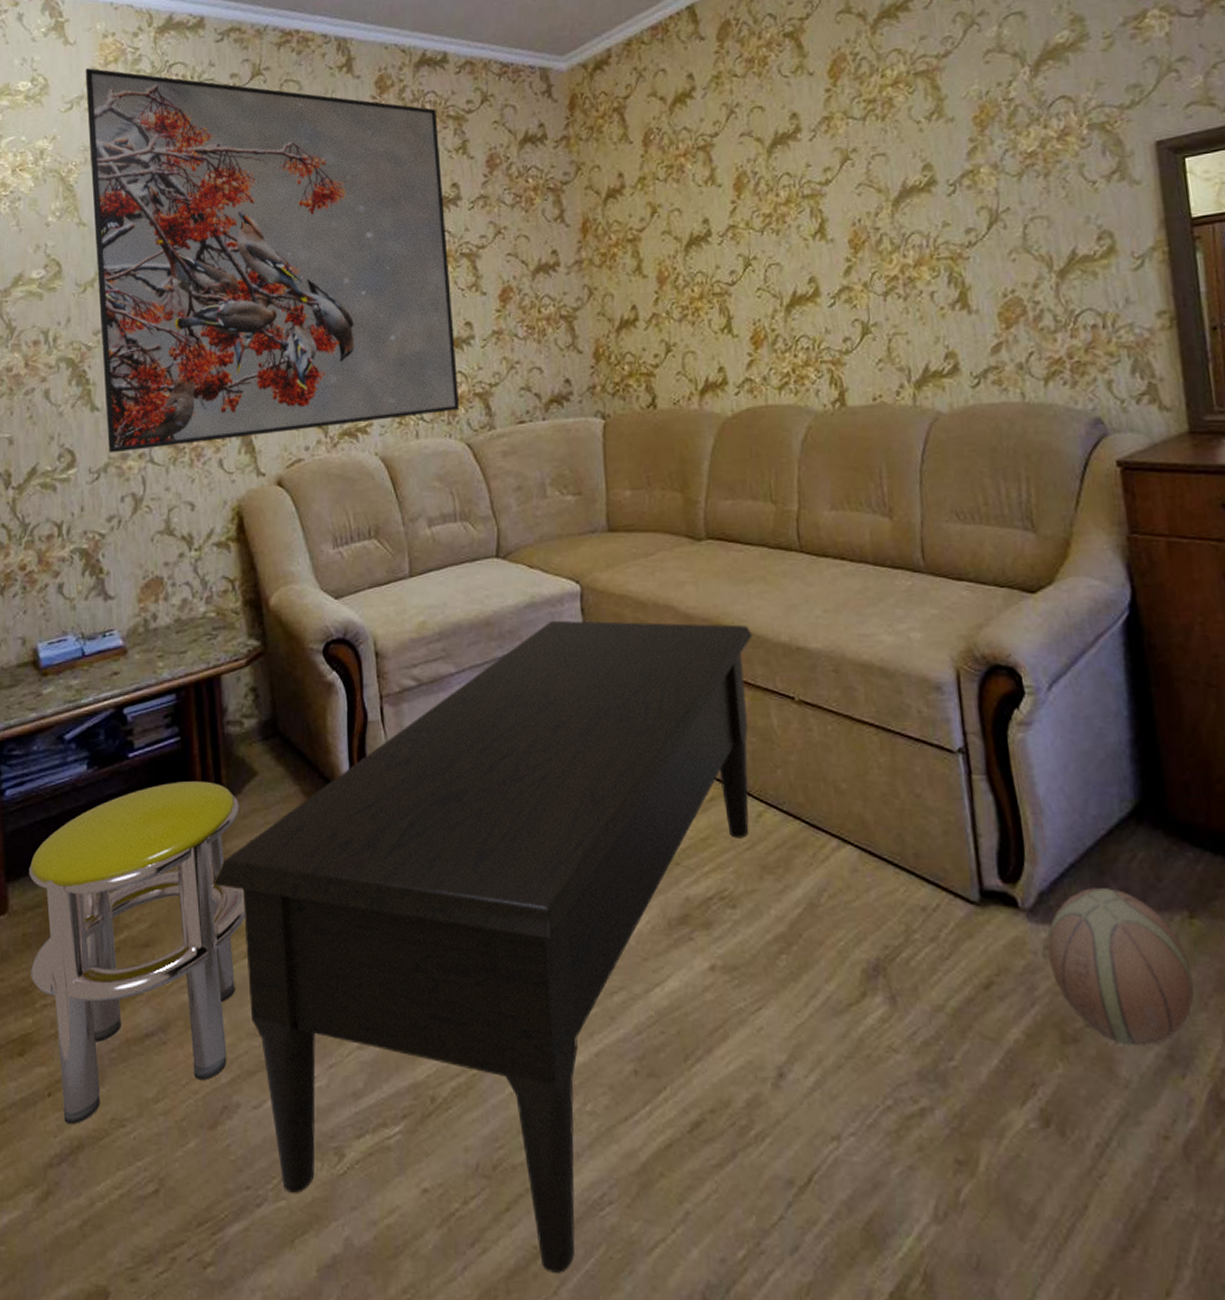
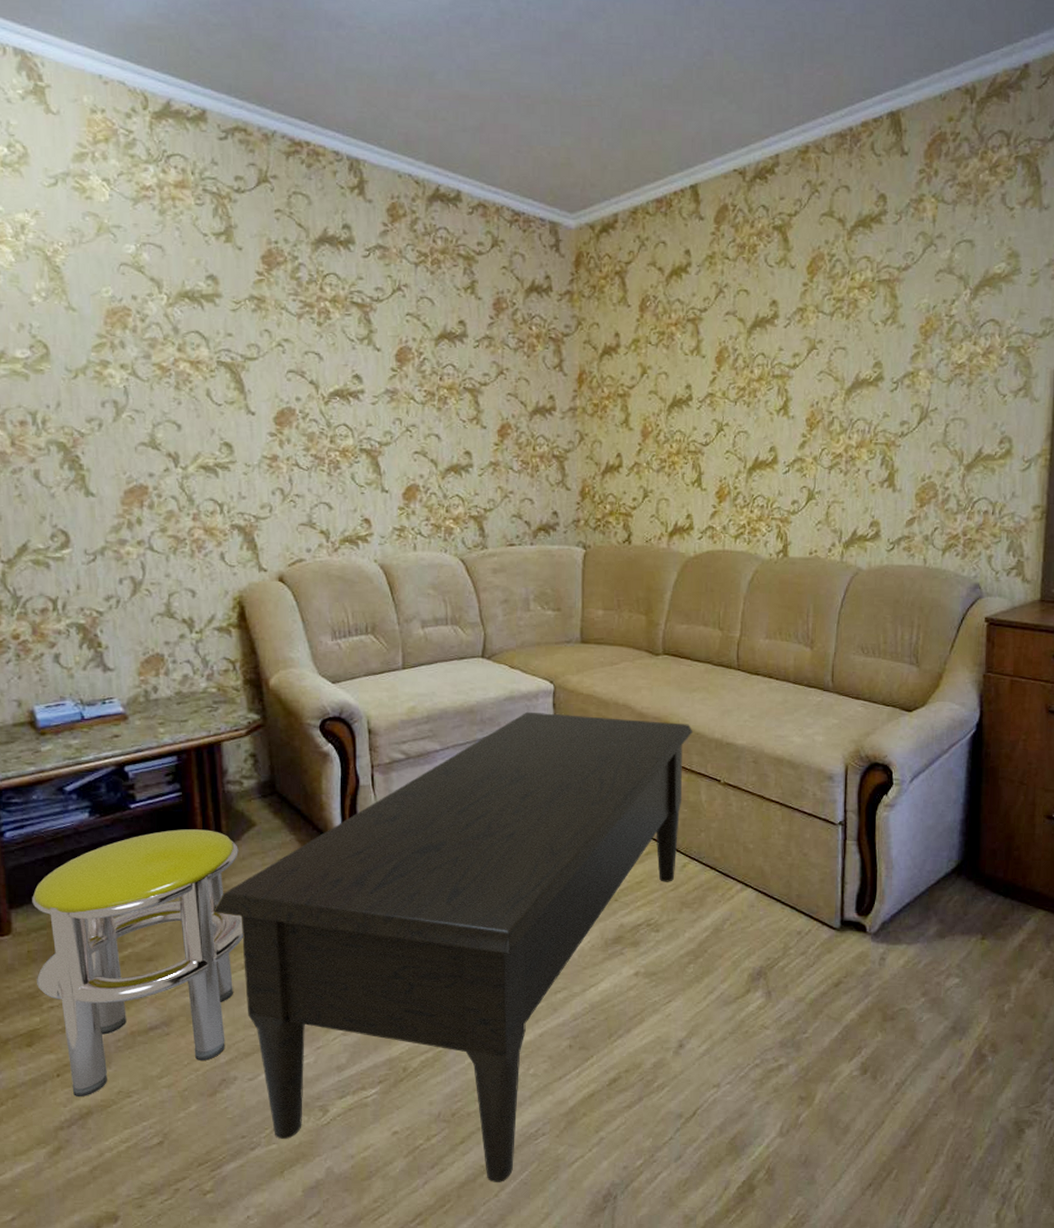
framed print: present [85,68,459,454] -> none [71,144,455,538]
ball: present [1047,888,1194,1047] -> none [883,919,977,1022]

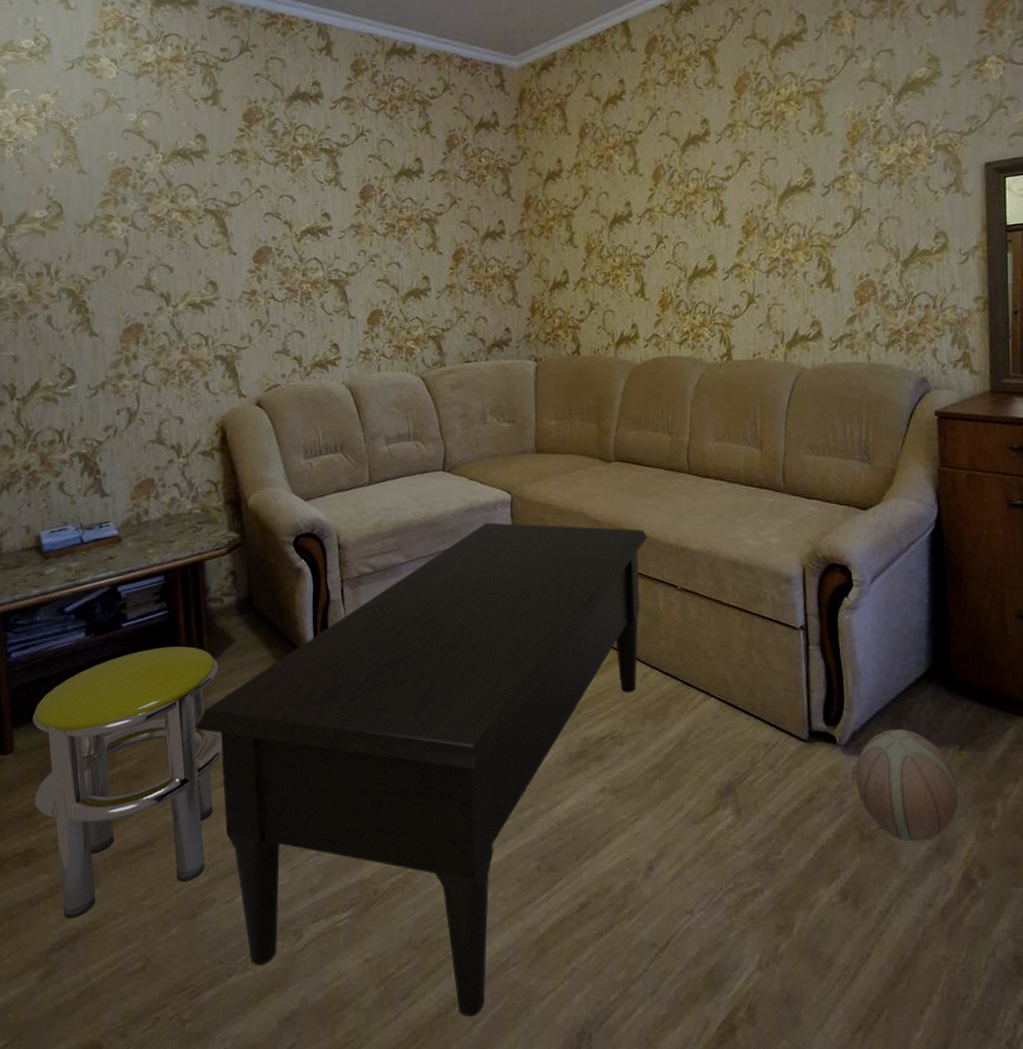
ball: none [883,919,977,1022] -> present [856,729,958,842]

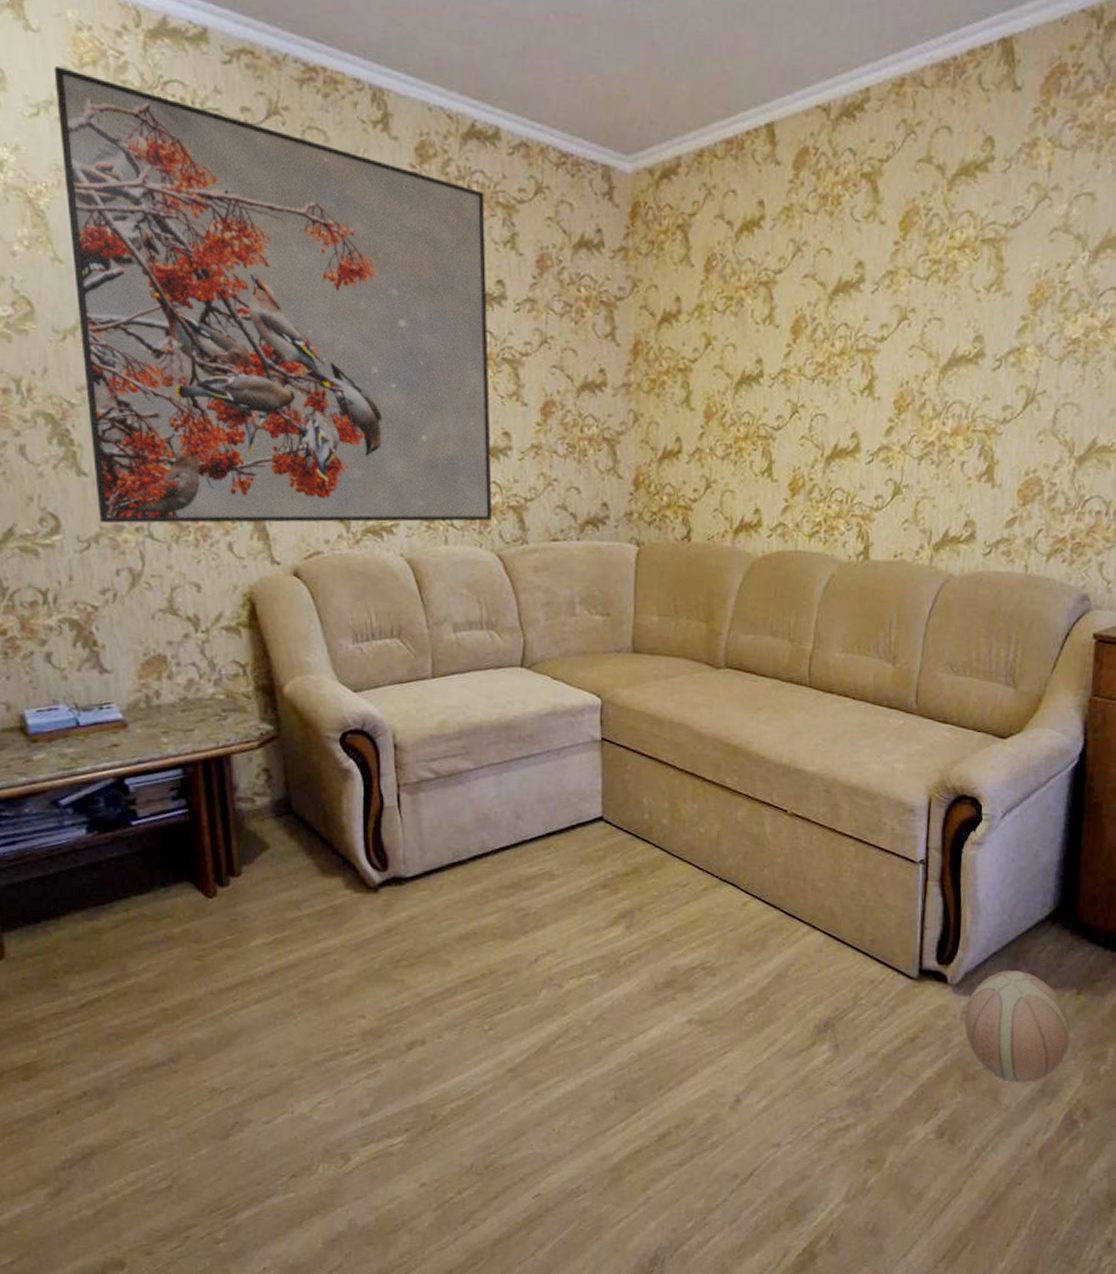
stool: present [33,647,223,919] -> none [26,849,257,1136]
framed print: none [86,32,415,373] -> present [54,66,492,524]
coffee table: present [195,522,648,1017] -> none [224,728,758,1241]

